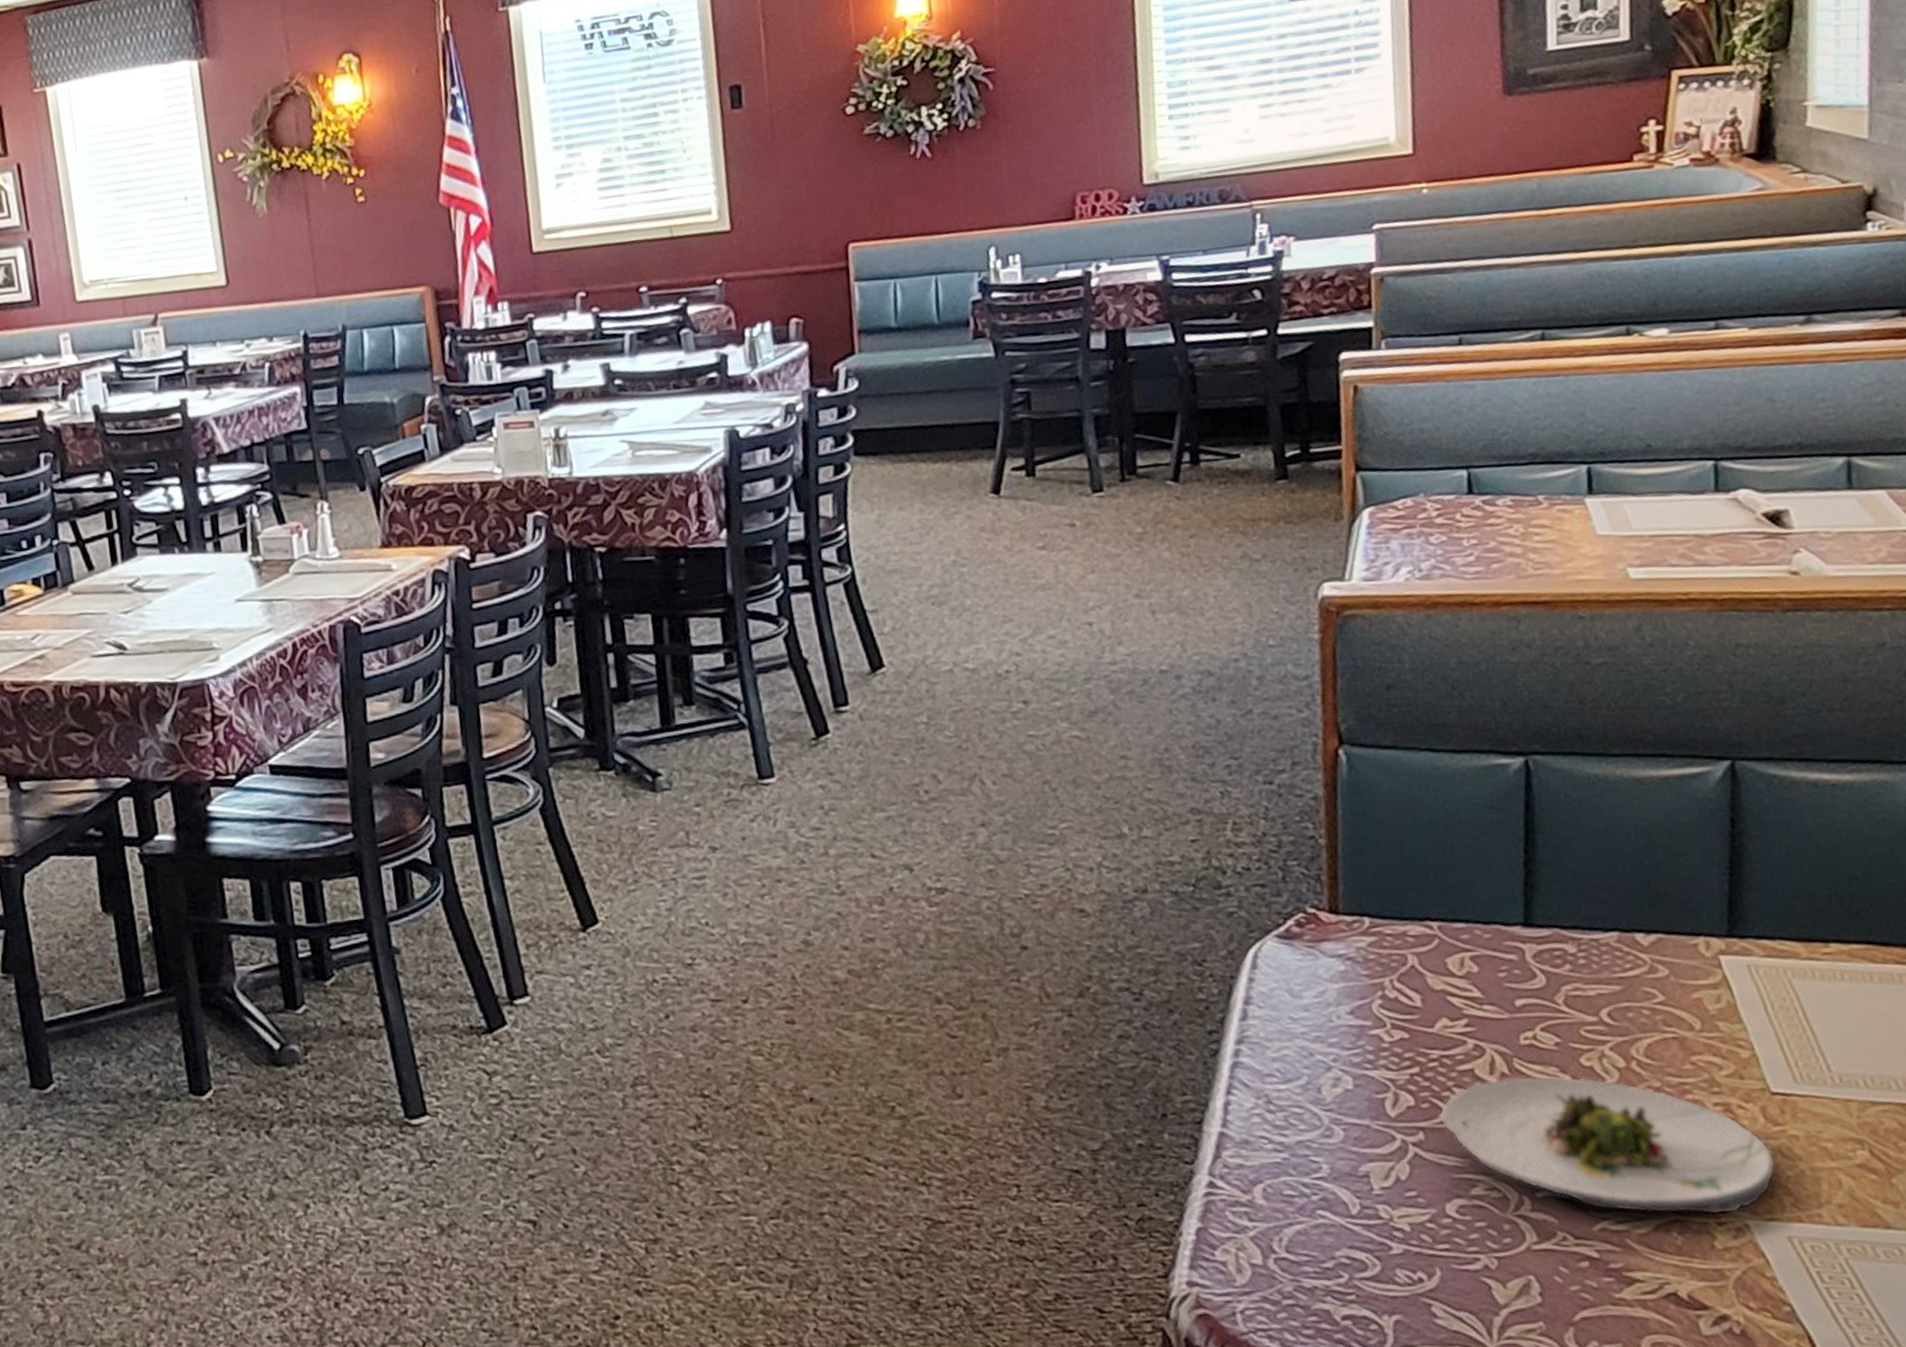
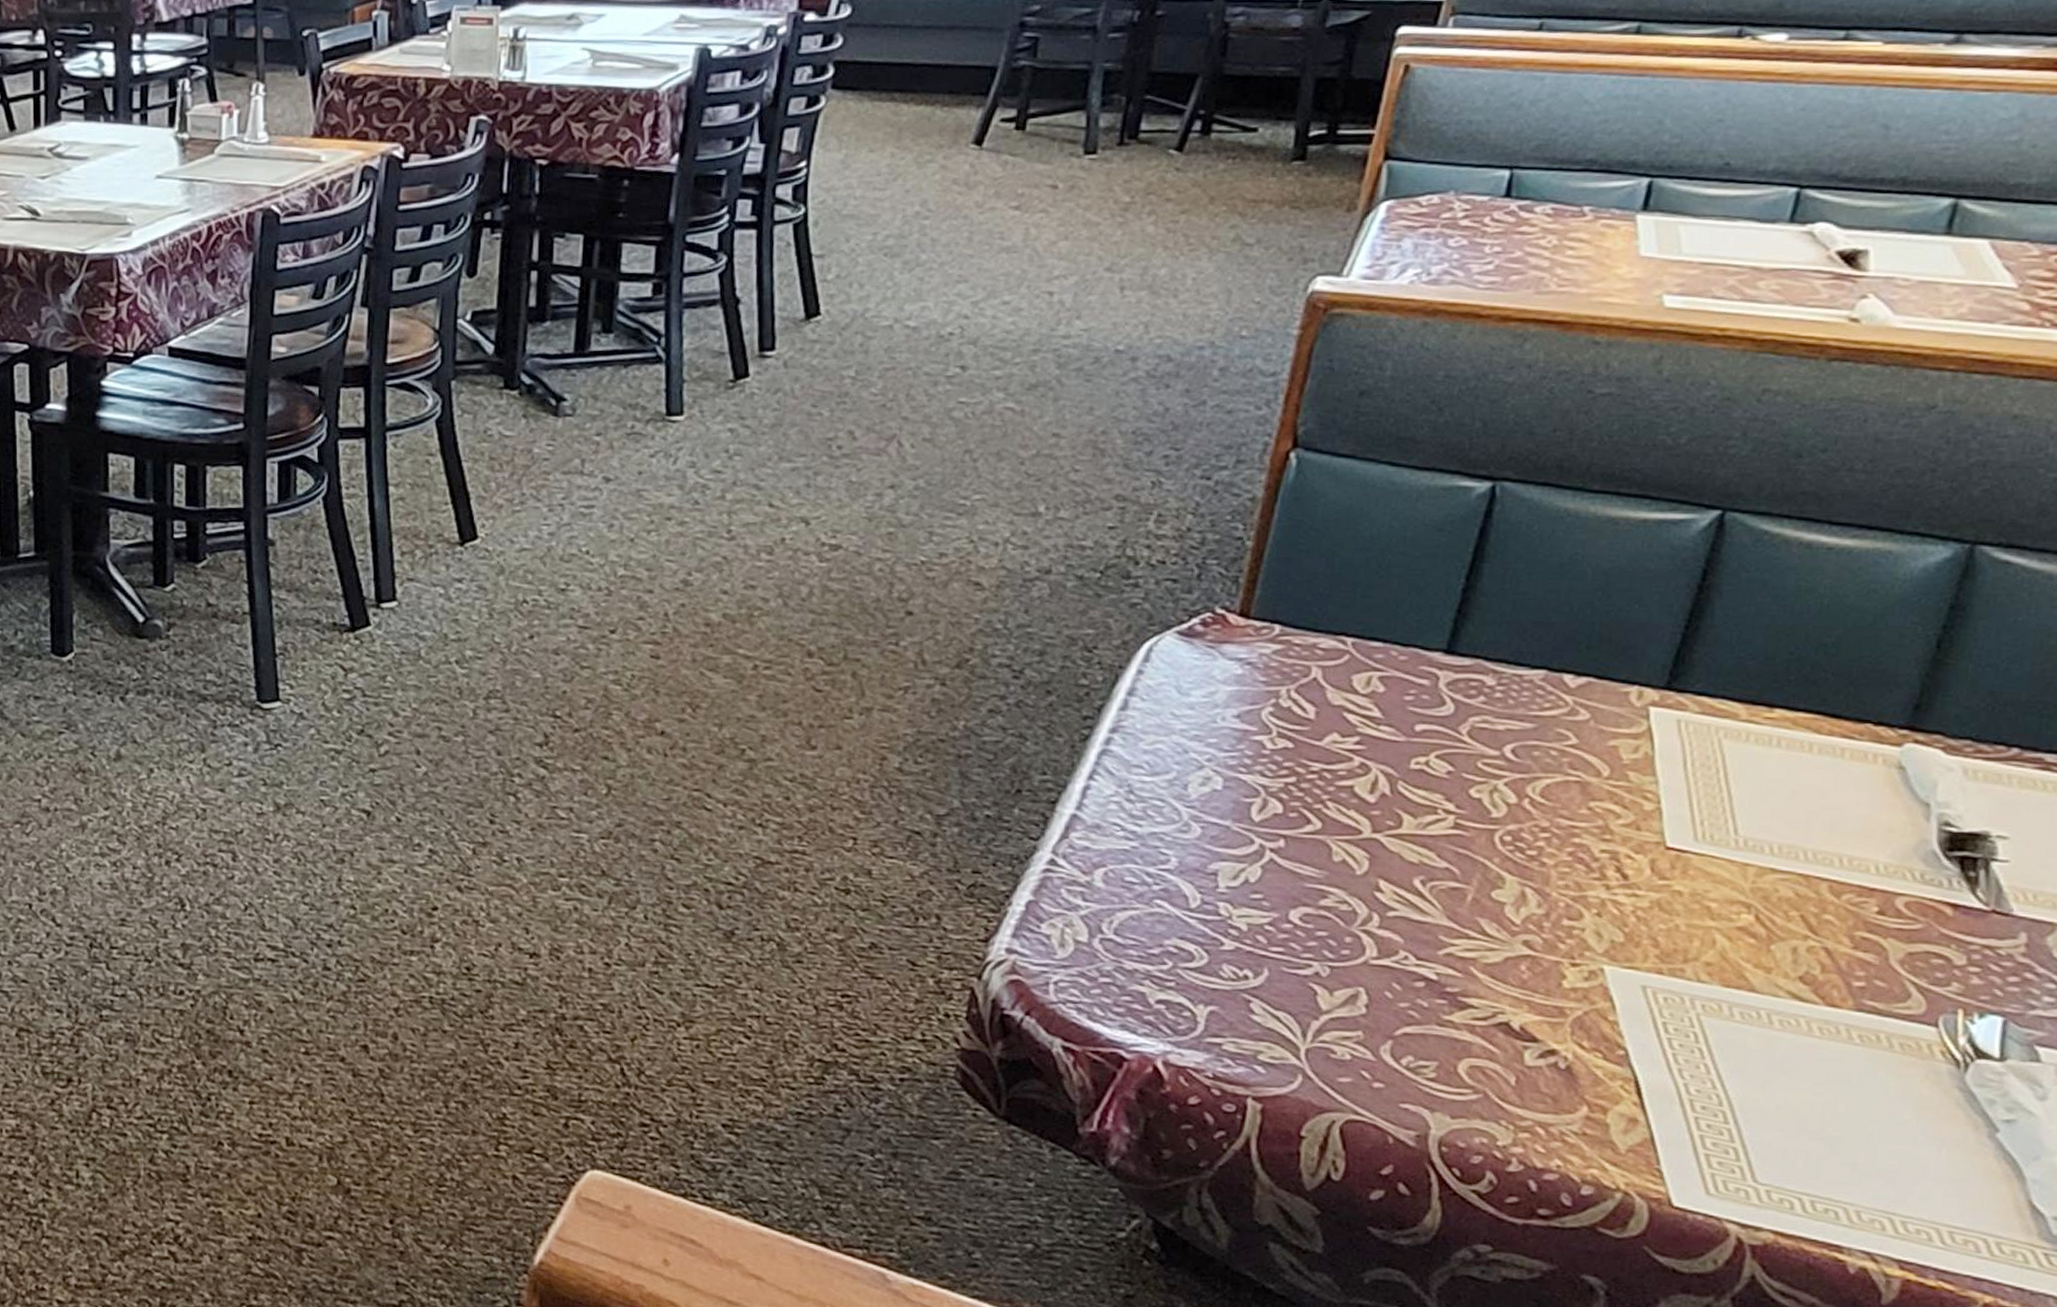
salad plate: present [1437,1075,1776,1215] -> none [1304,798,1651,957]

